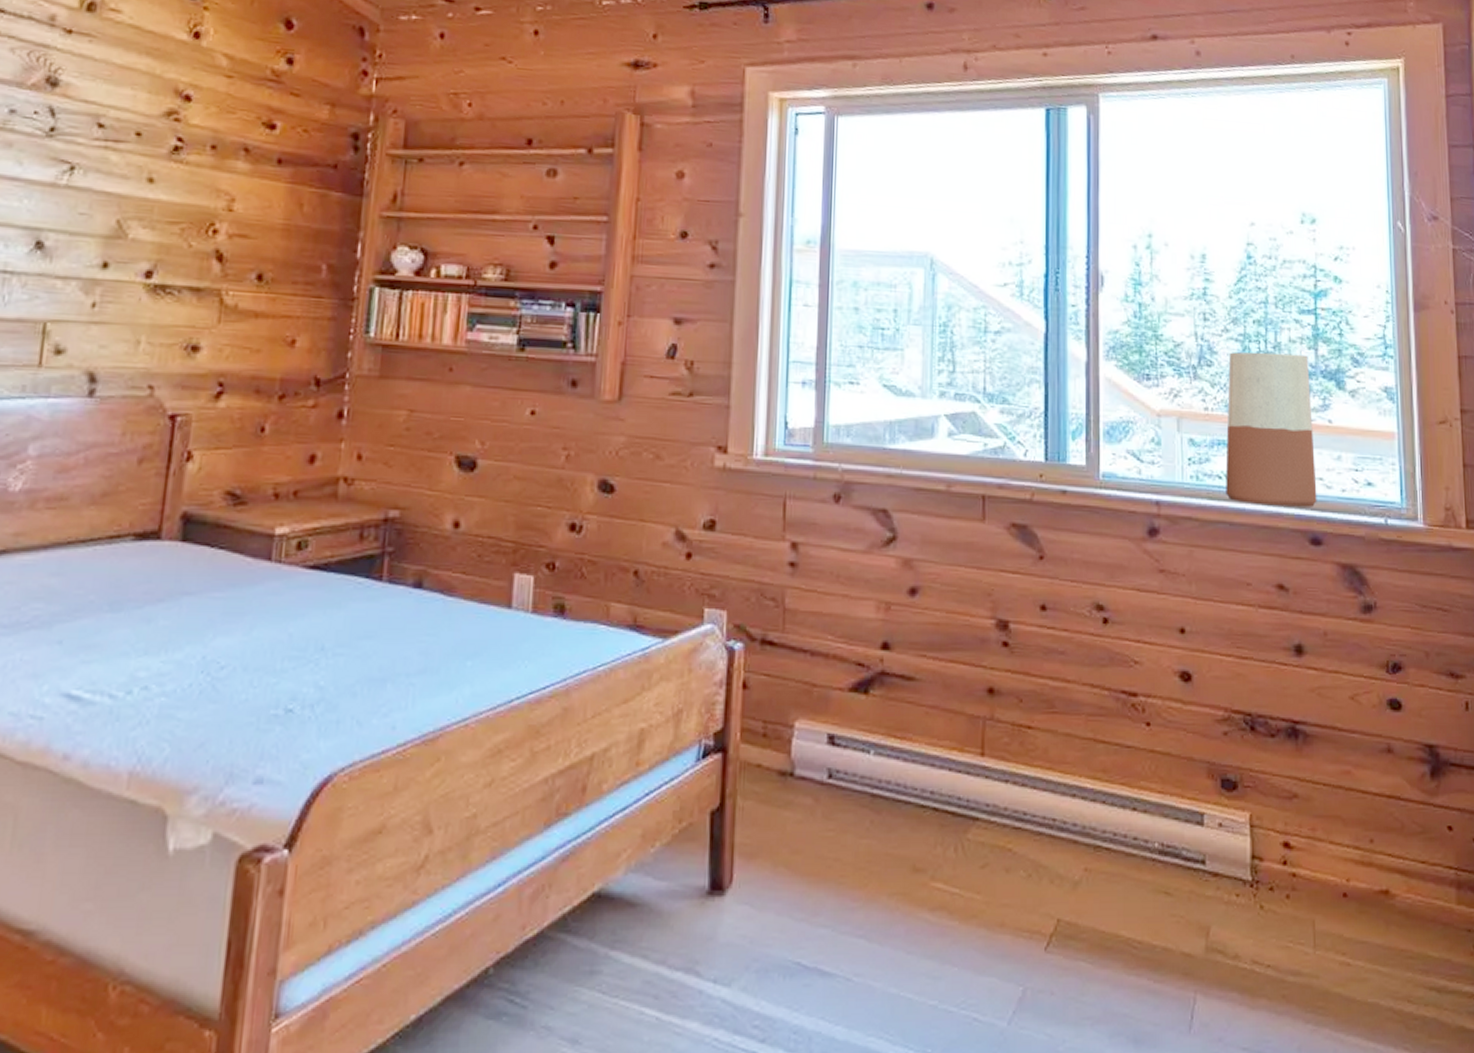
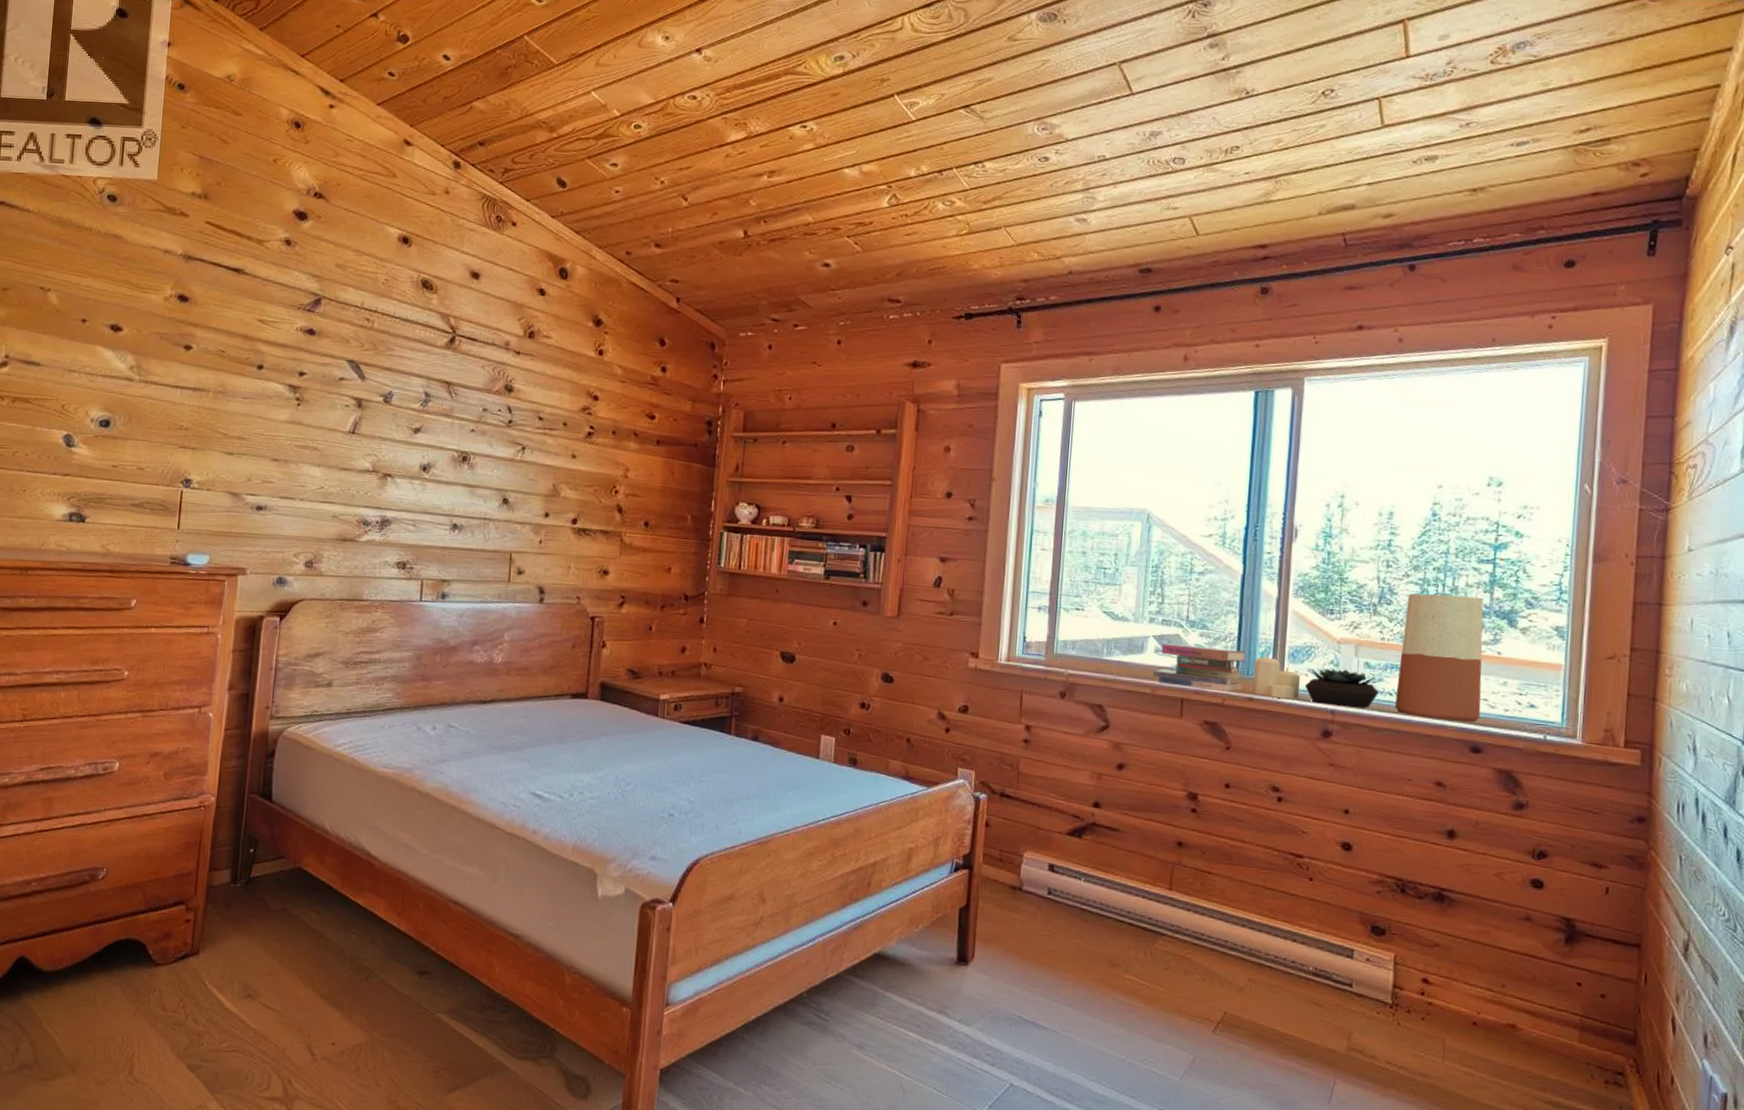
books: none [947,424,1054,484] -> present [1153,643,1245,692]
candle: none [1065,430,1118,489] -> present [1252,652,1300,699]
succulent plant: none [1124,448,1208,497] -> present [1304,668,1380,709]

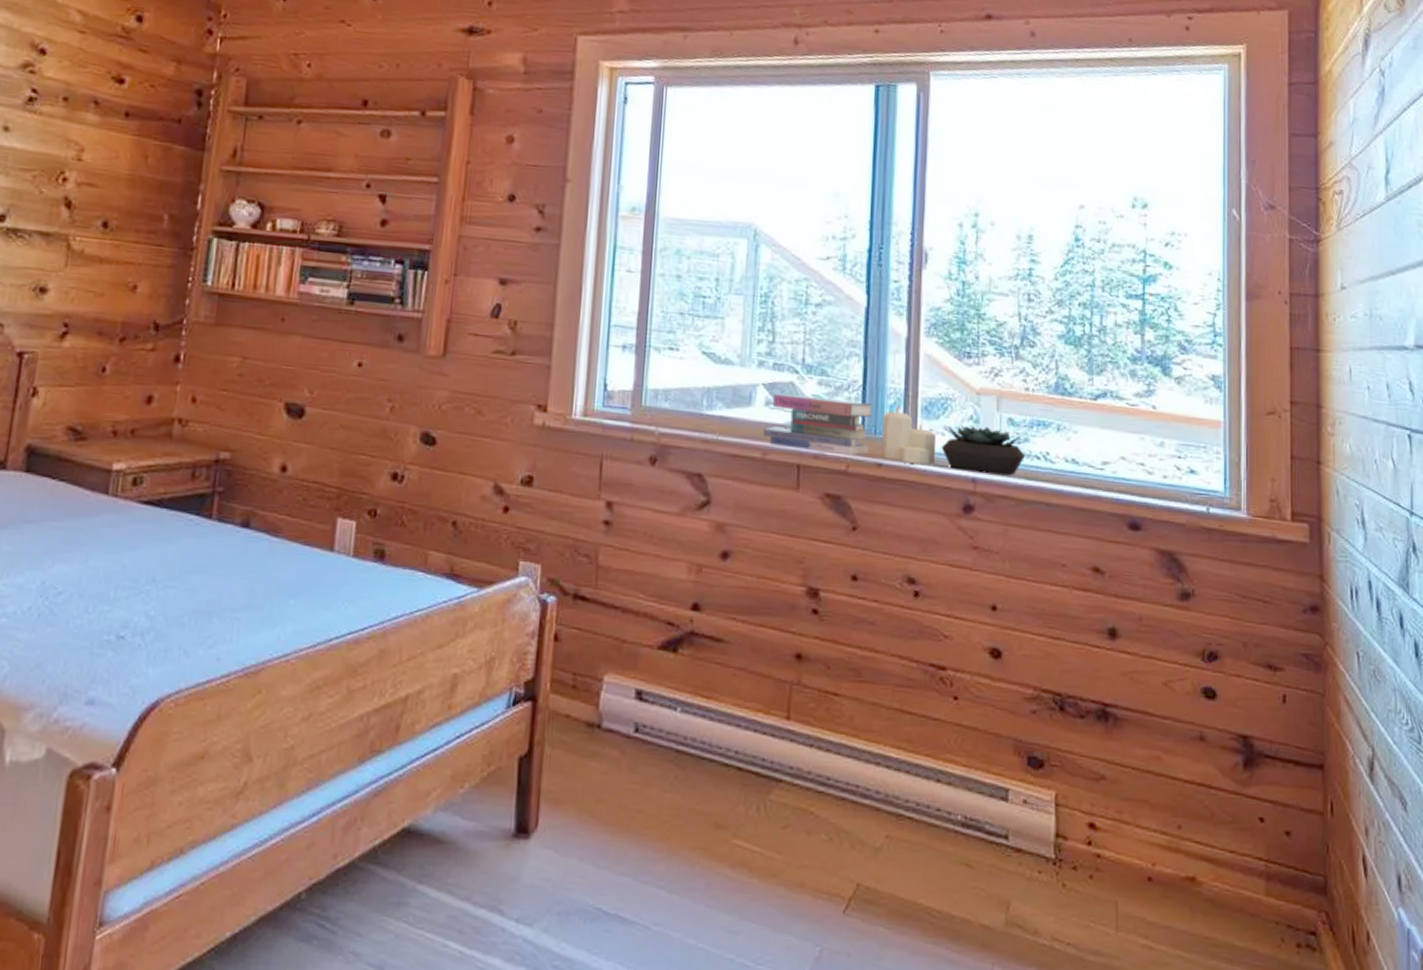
vase: present [1395,593,1484,722] -> none [1044,333,1138,492]

